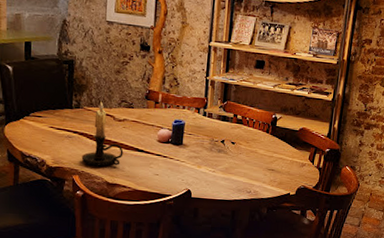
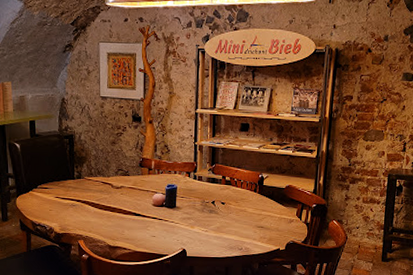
candle holder: present [81,101,124,167] -> none [85,171,122,231]

